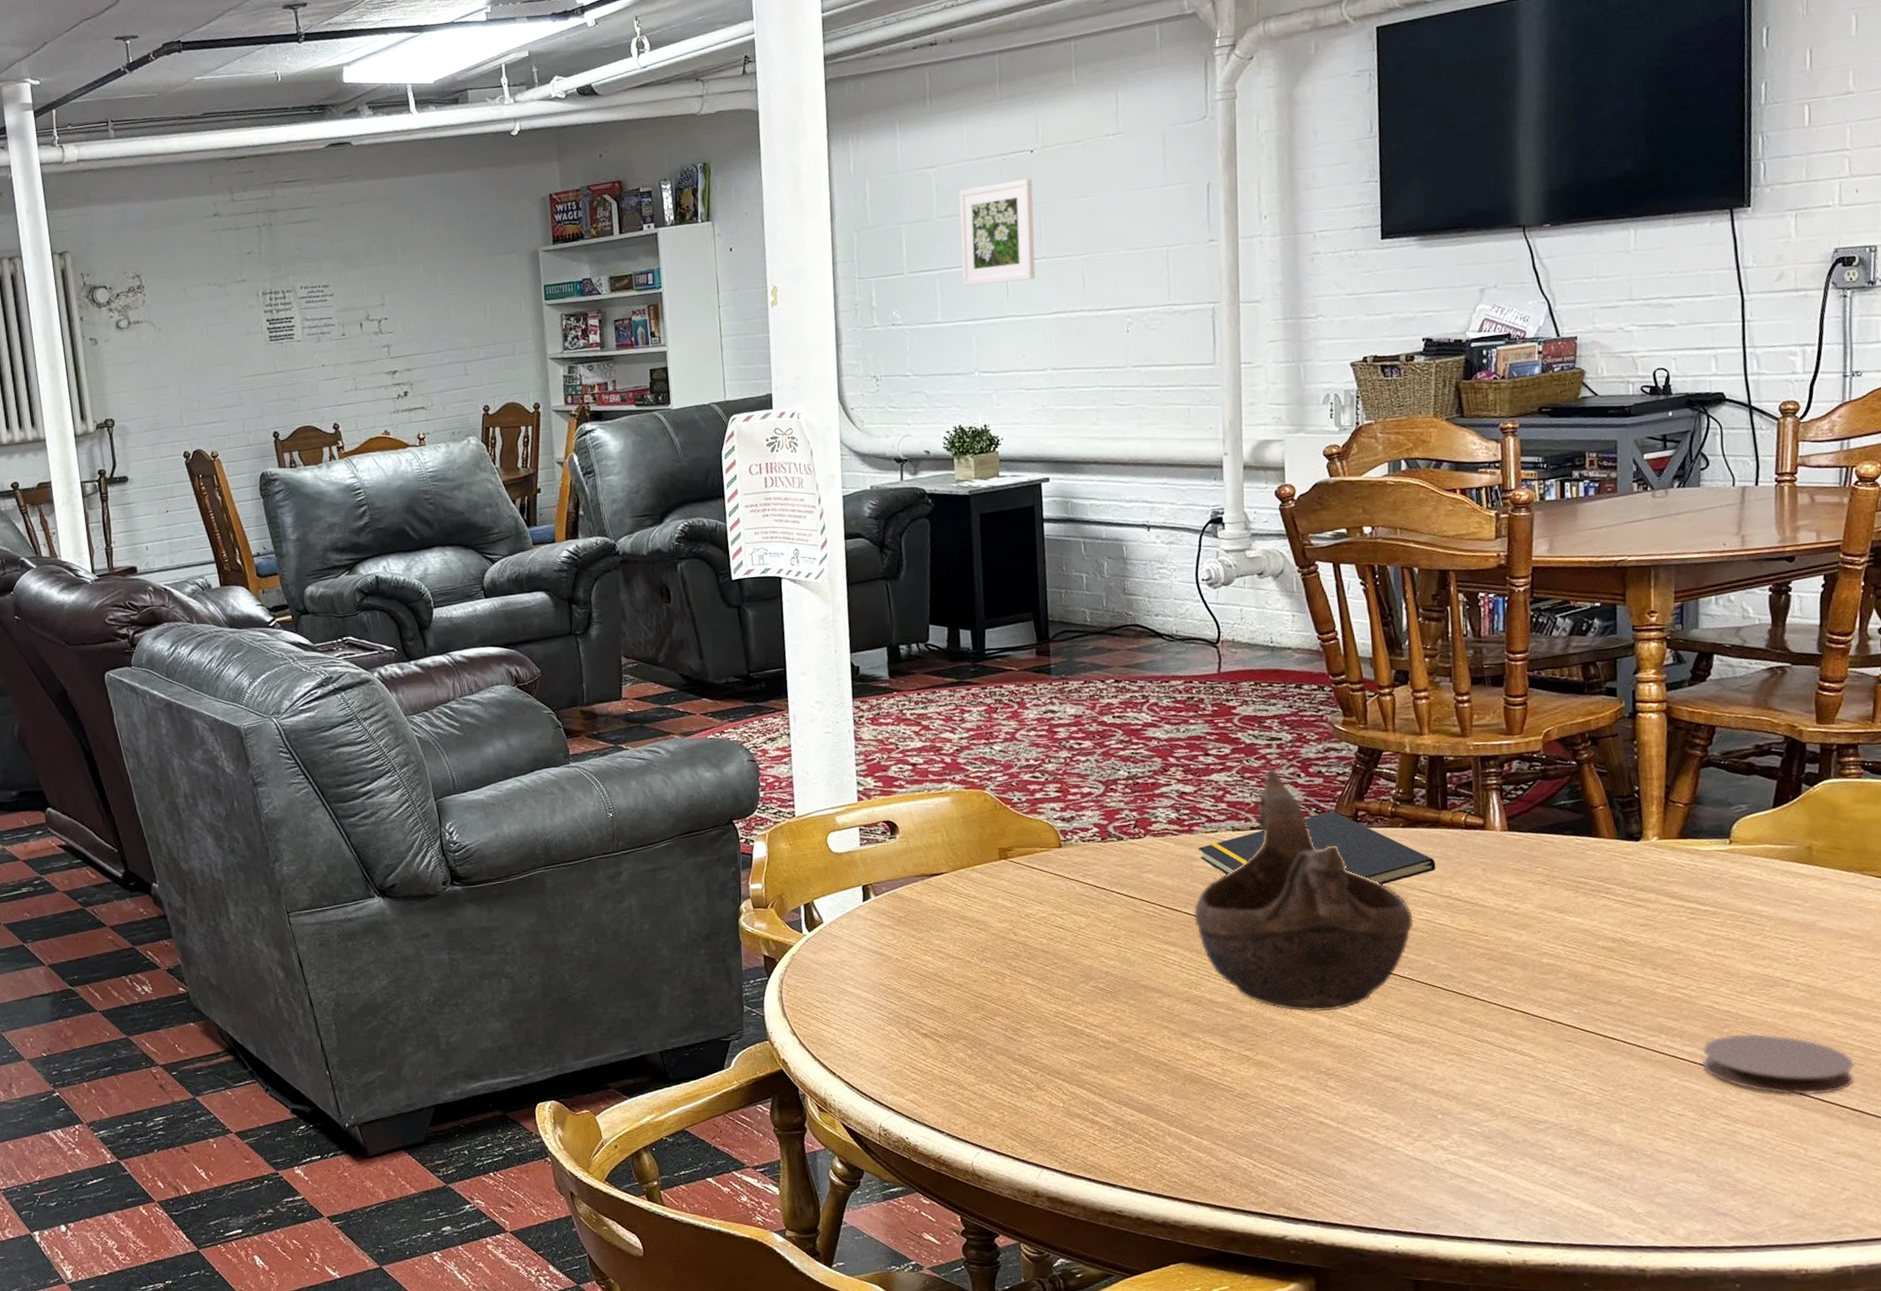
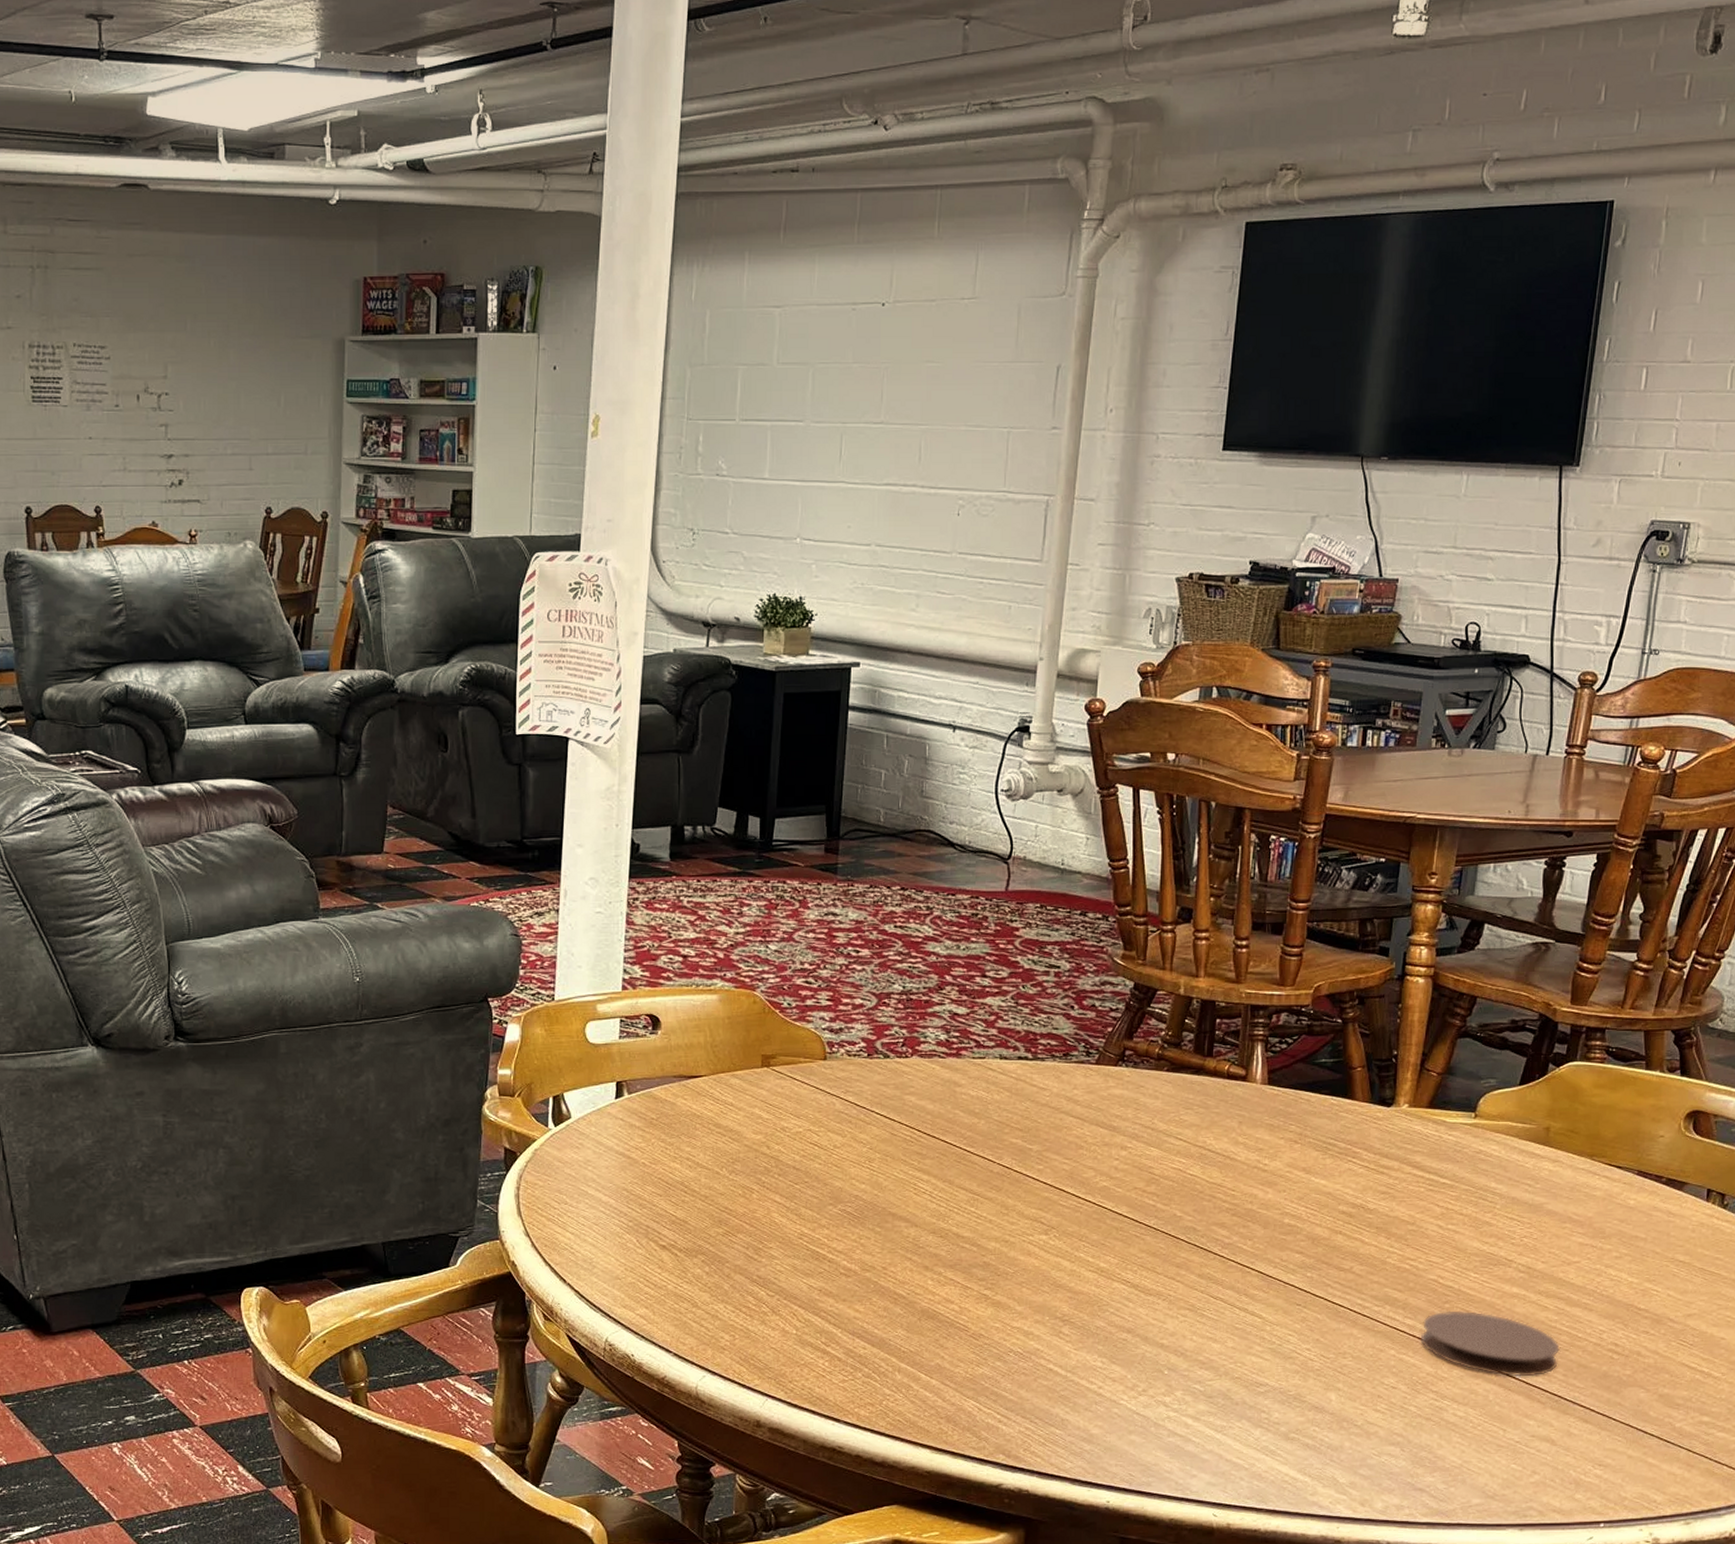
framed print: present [958,178,1036,287] -> none [795,334,879,445]
decorative bowl: present [1193,768,1414,1012] -> none [950,997,1166,1255]
notepad: present [1198,811,1436,885] -> none [964,1048,1194,1129]

